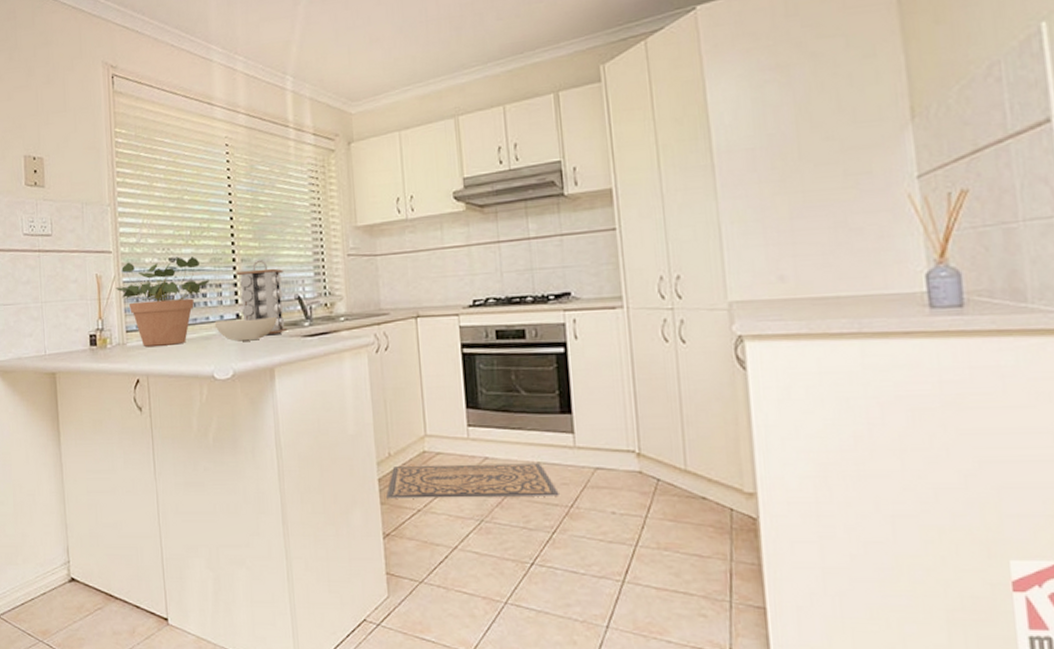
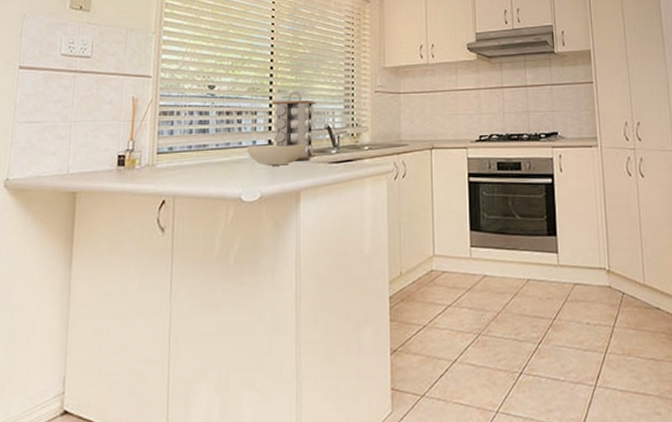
potted plant: present [115,257,209,347] -> none [151,84,245,168]
doormat: present [386,463,559,498] -> none [396,280,545,315]

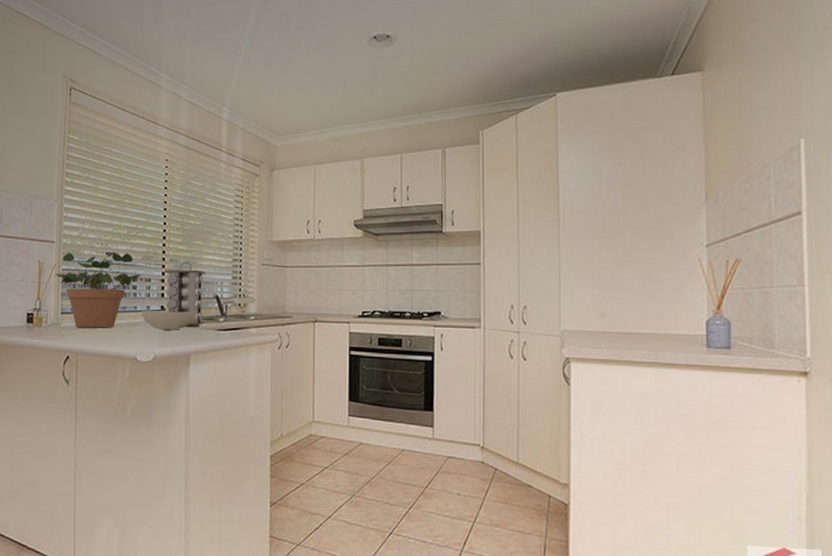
potted plant: none [151,84,245,168] -> present [55,252,140,328]

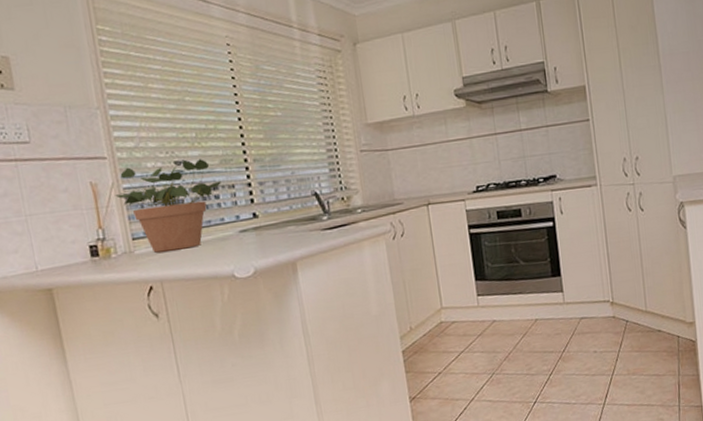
bowl: present [141,311,196,330] -> none [230,213,296,240]
spice rack: present [164,261,206,327] -> none [249,158,306,232]

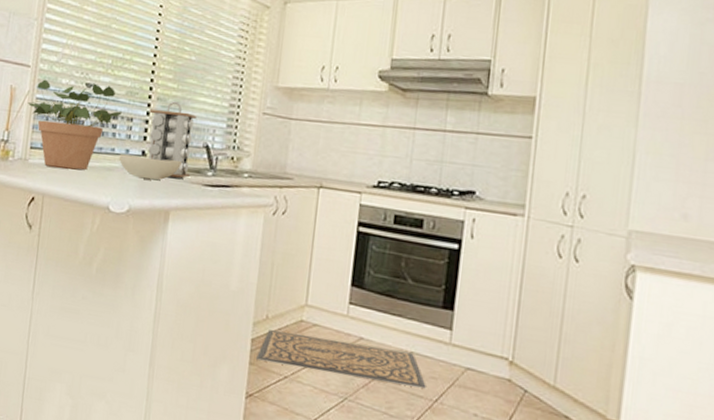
bowl: none [230,213,296,240] -> present [119,154,182,181]
spice rack: none [249,158,306,232] -> present [148,101,197,179]
doormat: none [410,320,554,367] -> present [256,330,426,389]

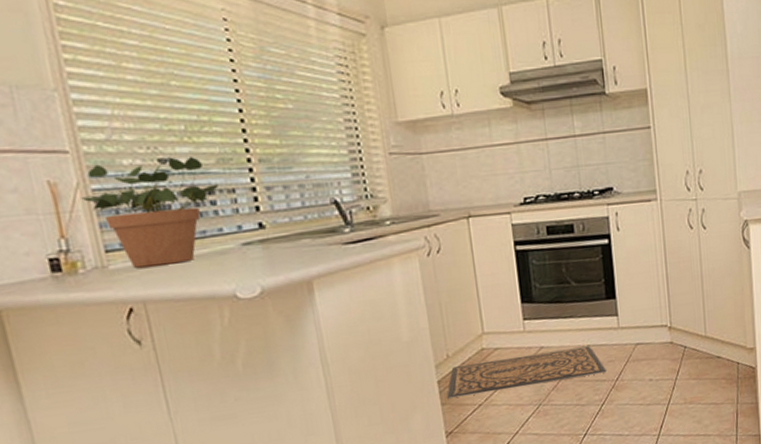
bowl: present [119,154,182,181] -> none [230,223,311,254]
spice rack: present [148,101,197,179] -> none [253,159,324,246]

